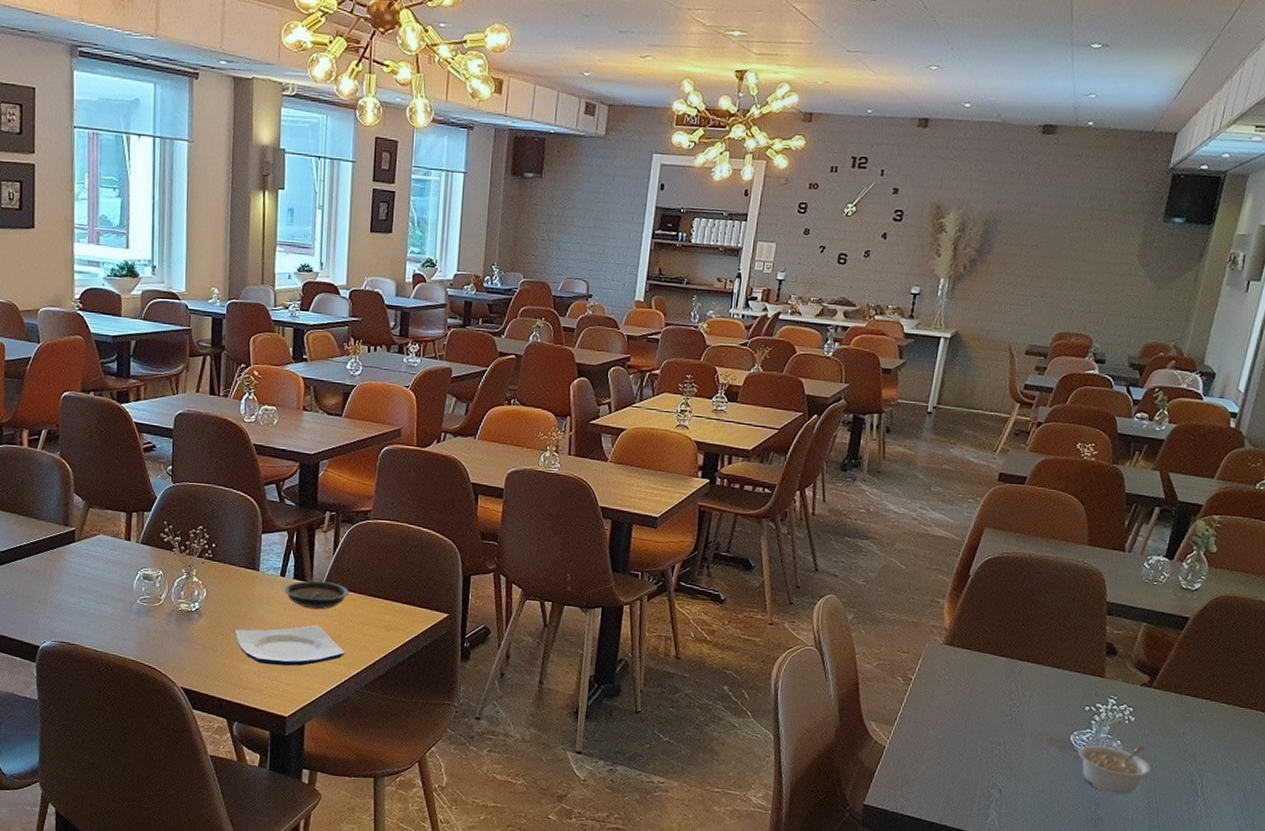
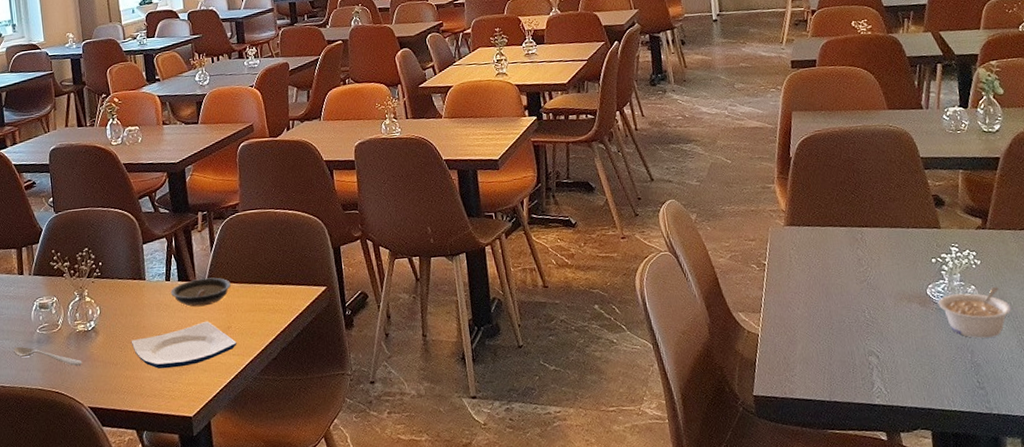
spoon: none [109,613,181,644] -> present [13,346,83,366]

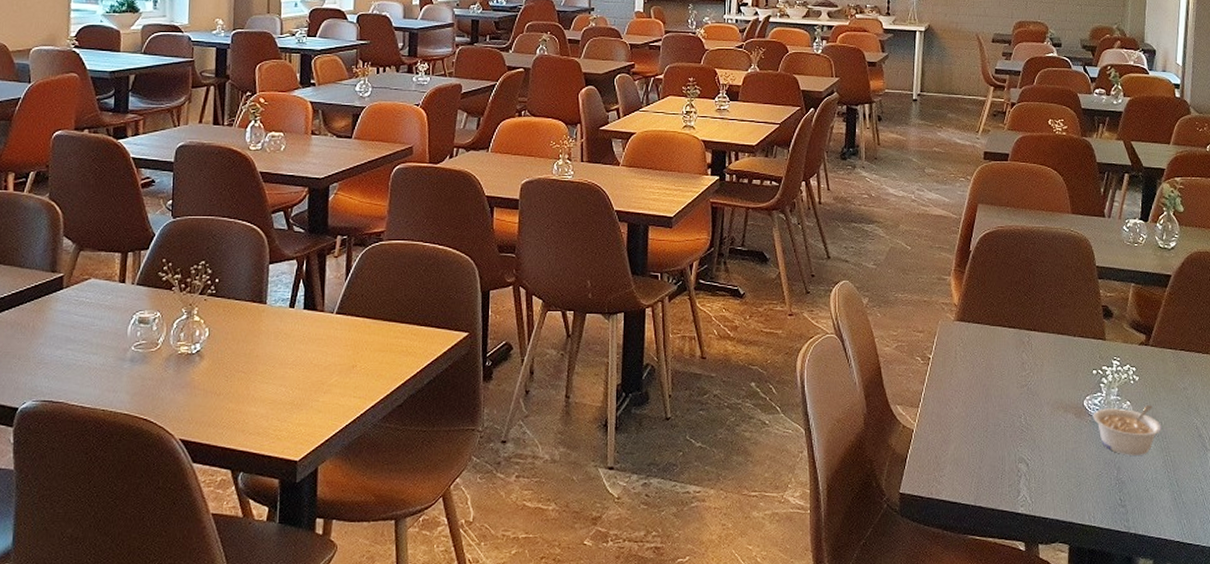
spoon: present [13,346,83,366] -> none [100,363,180,391]
plate: present [131,322,237,369] -> none [239,357,360,405]
saucer: present [170,277,231,307] -> none [293,309,362,340]

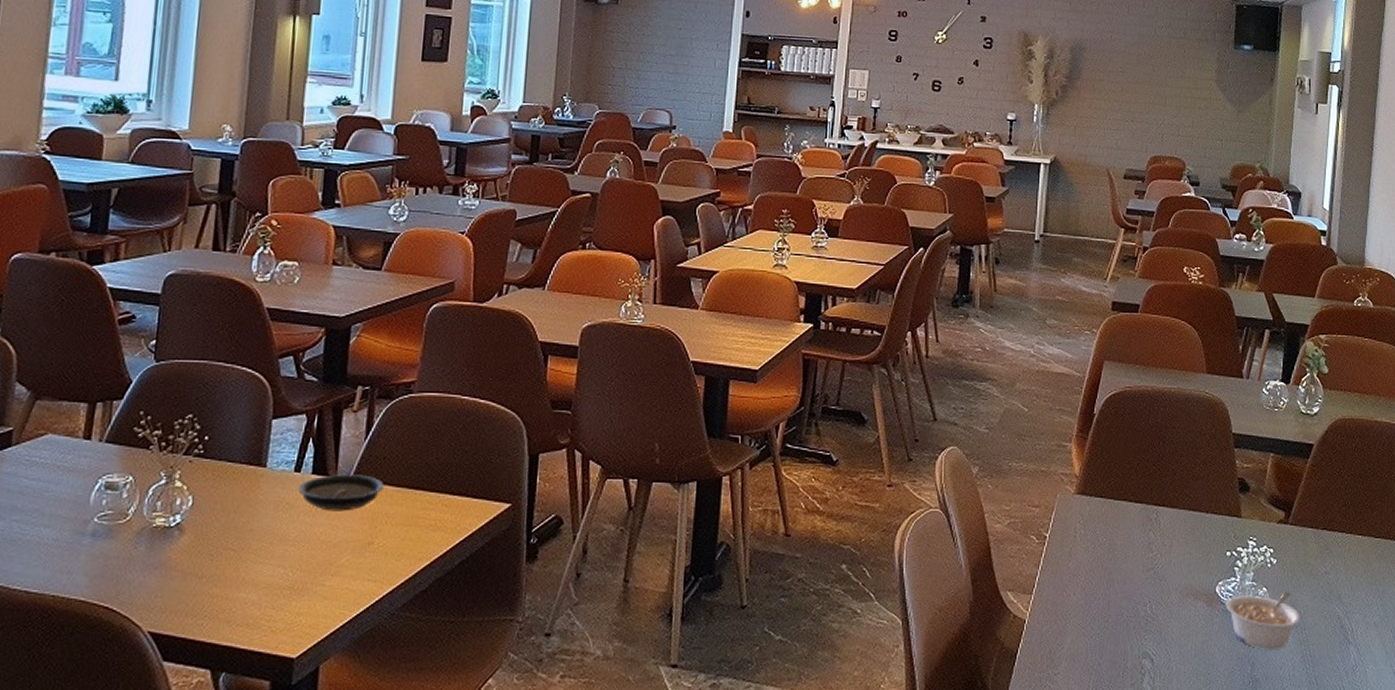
saucer: none [293,309,362,340] -> present [298,474,384,511]

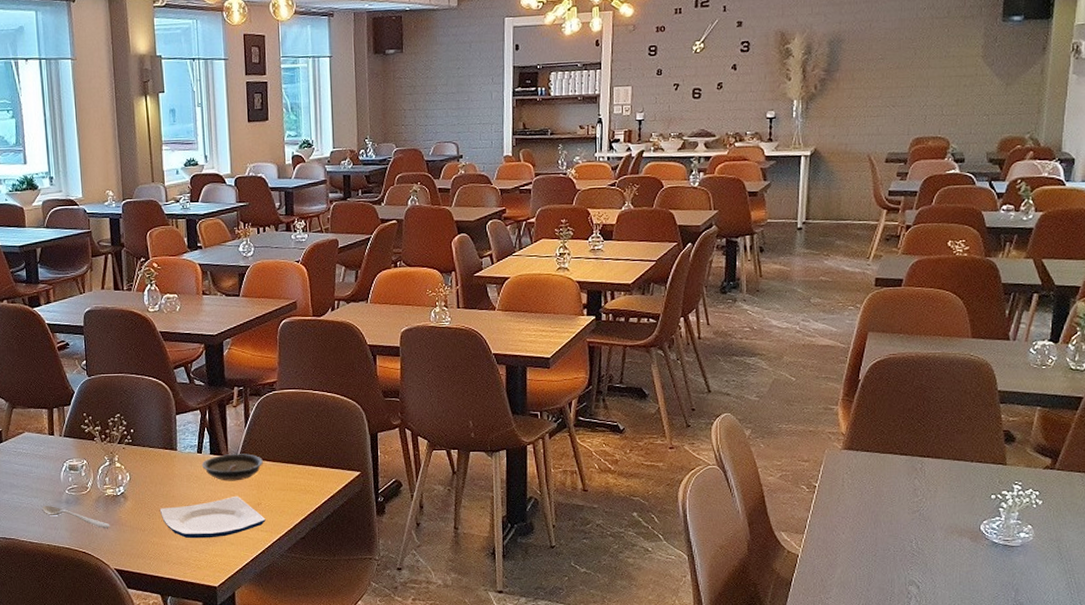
spoon: none [52,538,153,573] -> present [41,505,110,528]
plate: none [228,532,377,590] -> present [159,497,266,539]
legume: present [1225,592,1300,649] -> none [990,529,1066,578]

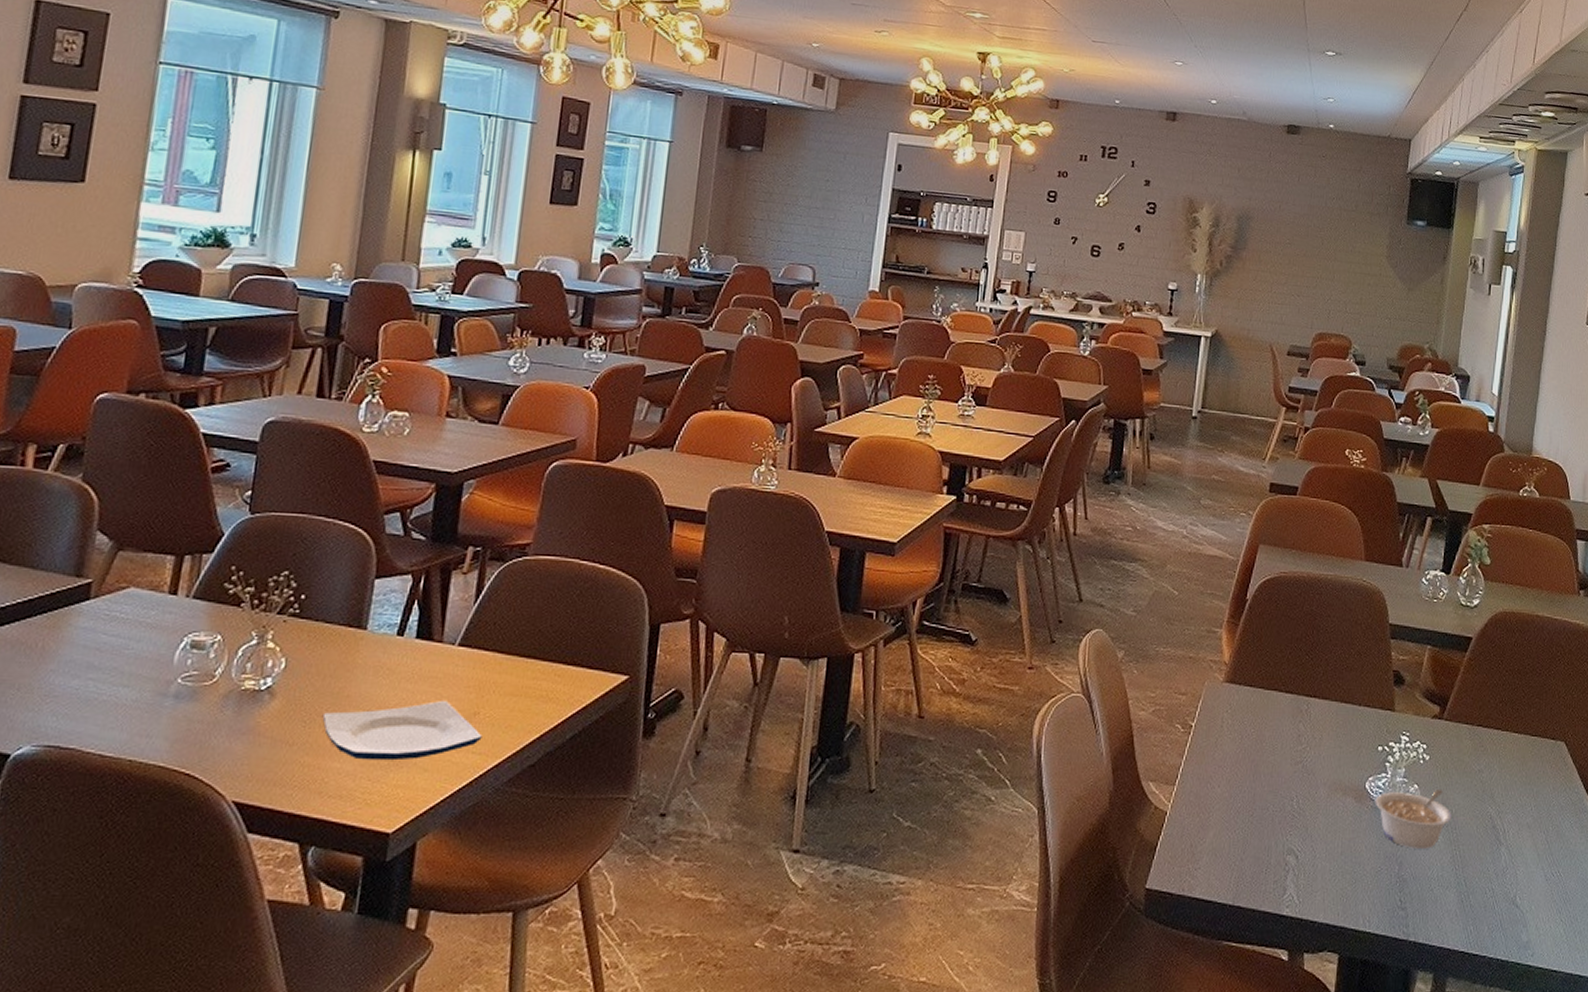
spoon: present [41,505,110,528] -> none [131,699,240,738]
saucer: present [201,453,263,481] -> none [400,639,493,679]
legume: none [990,529,1066,578] -> present [1375,790,1452,849]

